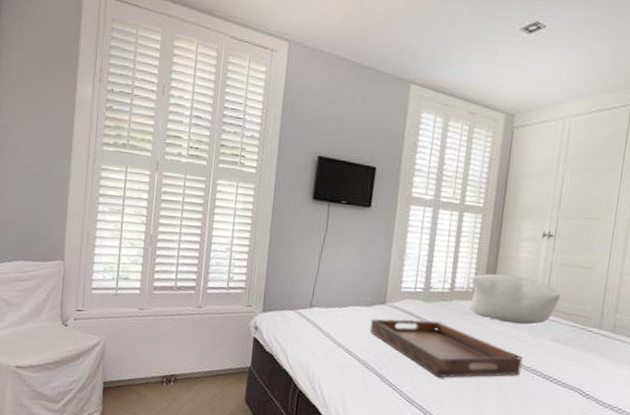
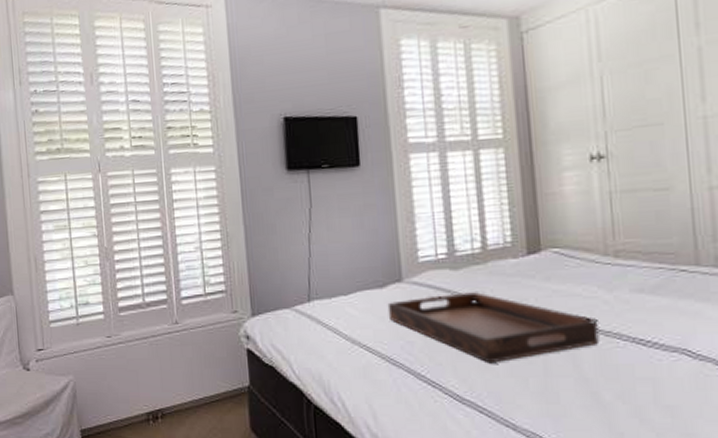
pillow: present [470,273,561,325] -> none [506,215,633,278]

